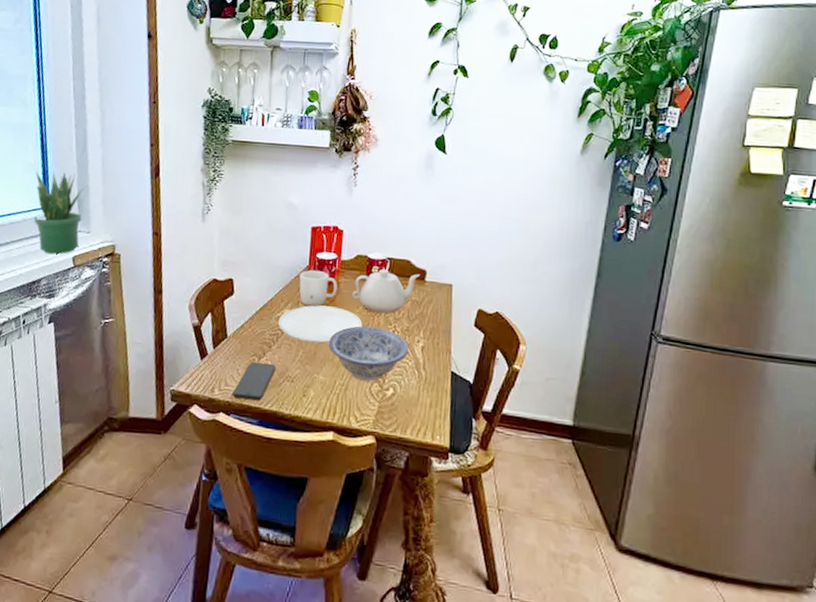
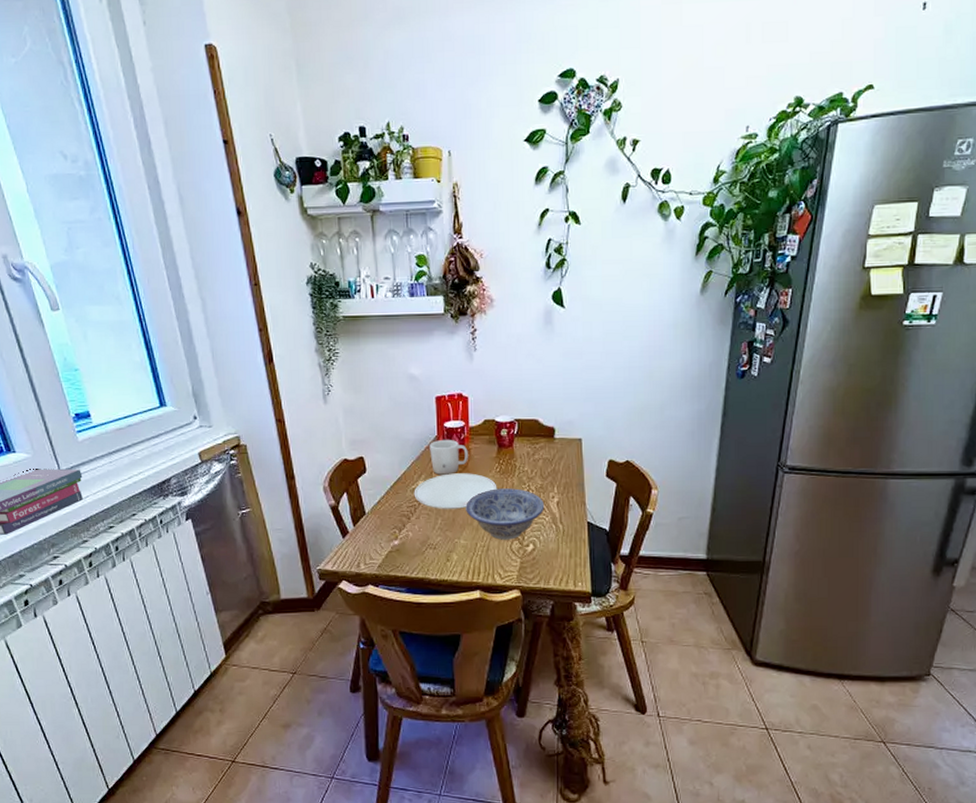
planter: present [34,172,85,255] -> none [145,367,202,453]
smartphone: present [232,361,276,400] -> none [378,534,417,569]
teapot: present [351,269,421,314] -> none [483,431,550,475]

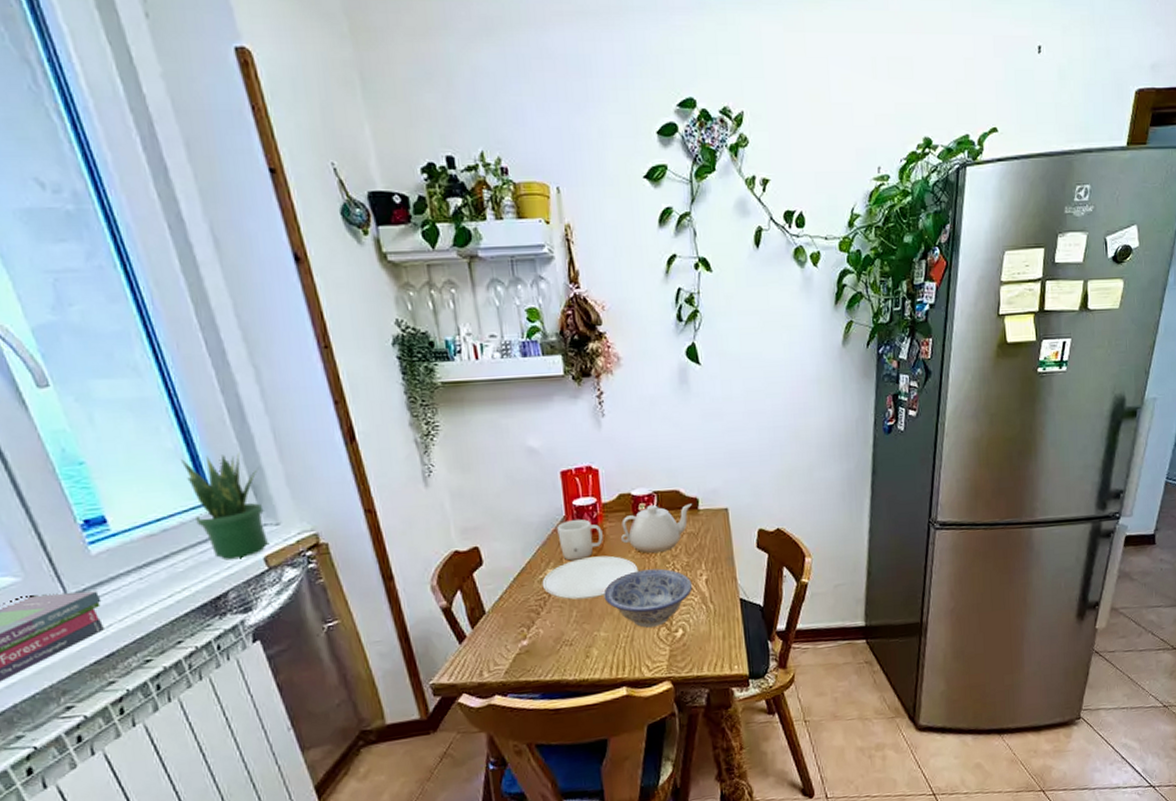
planter: none [145,367,202,453] -> present [181,452,268,561]
teapot: none [483,431,550,475] -> present [620,503,693,554]

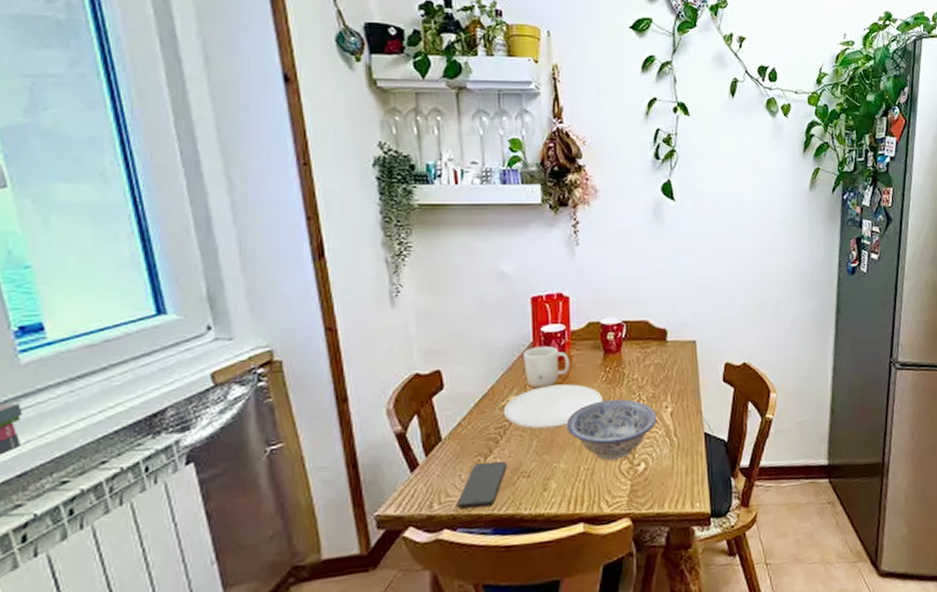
planter: present [181,452,268,561] -> none [137,263,218,375]
smartphone: none [505,631,550,676] -> present [457,460,507,508]
teapot: present [620,503,693,554] -> none [587,334,661,384]

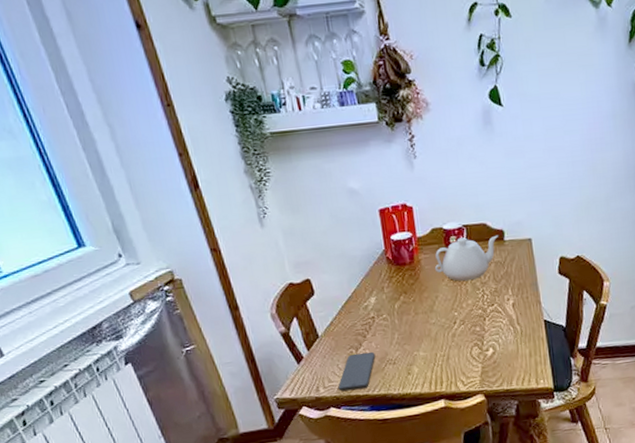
plate: present [503,384,603,429] -> none [366,284,452,324]
mug: present [523,345,569,388] -> none [378,252,419,289]
bowl: present [566,399,658,461] -> none [421,294,501,348]
teapot: none [587,334,661,384] -> present [434,235,499,282]

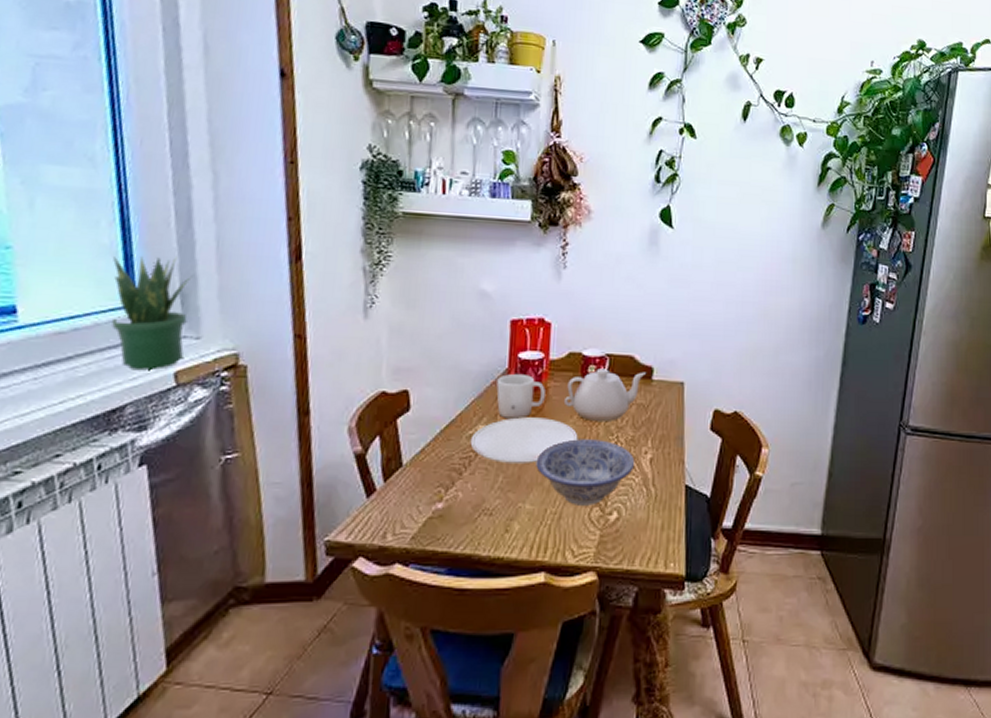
planter: none [55,202,132,296] -> present [112,256,191,371]
smartphone: present [338,351,376,391] -> none [411,494,469,542]
plate: none [366,284,452,324] -> present [470,417,578,463]
mug: none [378,252,419,289] -> present [496,373,545,419]
bowl: none [421,294,501,348] -> present [536,439,635,506]

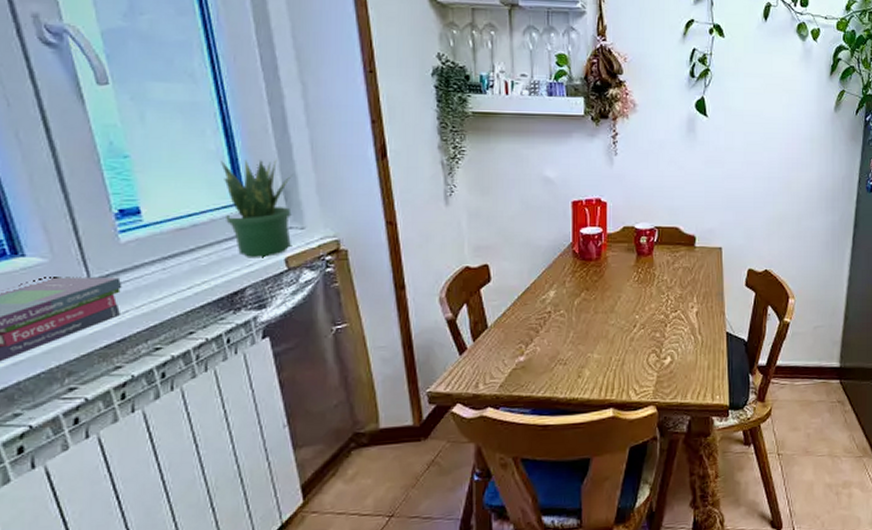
plate: present [470,417,578,463] -> none [544,282,635,321]
mug: present [496,373,545,419] -> none [563,246,605,284]
bowl: present [536,439,635,506] -> none [600,298,684,353]
teapot: present [563,368,647,422] -> none [621,239,690,284]

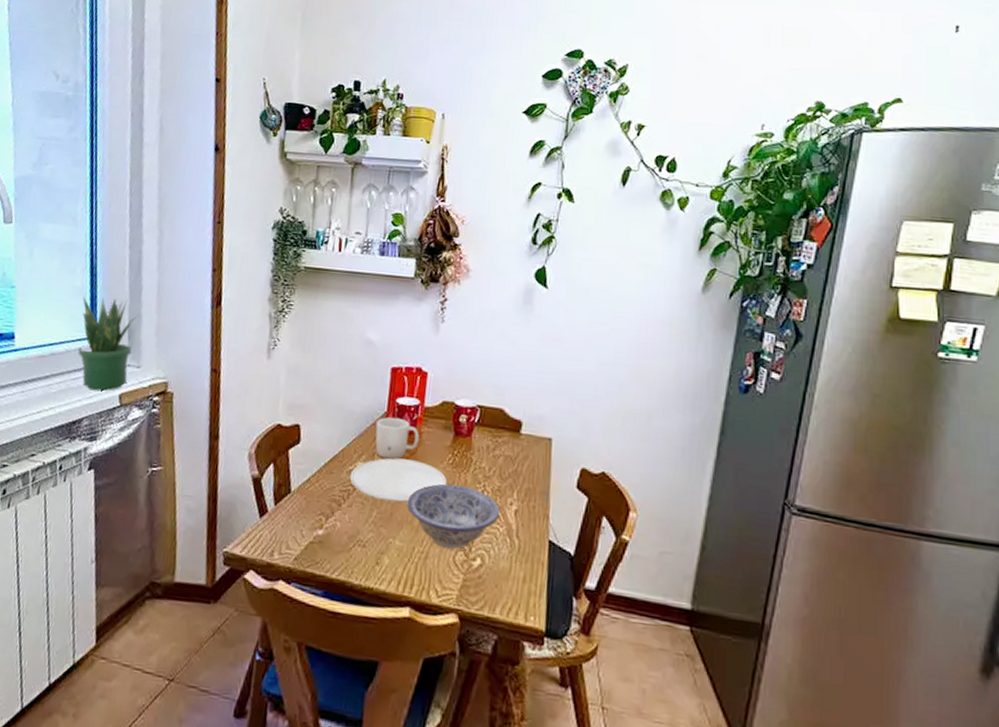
plate: none [544,282,635,321] -> present [349,458,447,503]
mug: none [563,246,605,284] -> present [375,417,419,460]
bowl: none [600,298,684,353] -> present [407,483,501,550]

